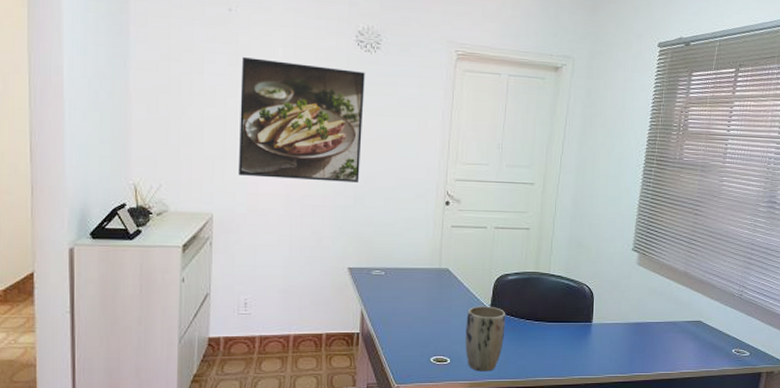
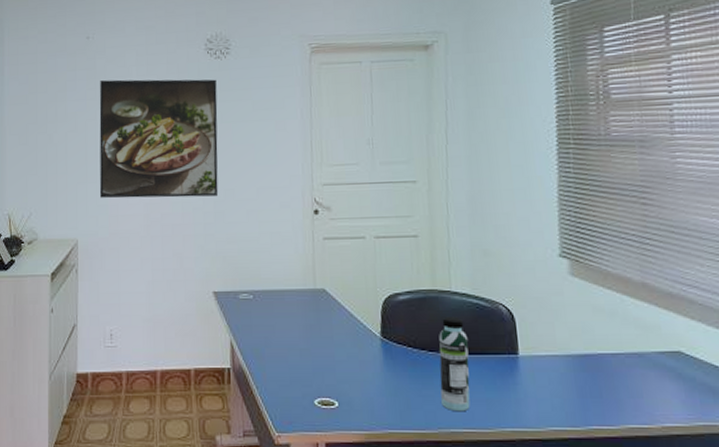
plant pot: present [465,306,506,372] -> none [352,334,403,419]
water bottle: none [531,293,557,365] -> present [439,316,471,412]

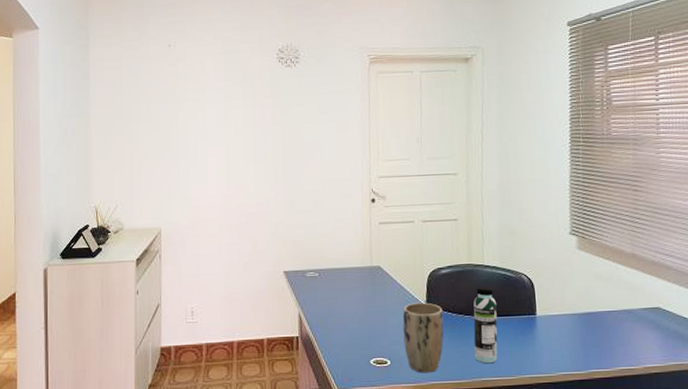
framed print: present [99,79,219,199] -> none [180,84,289,191]
plant pot: none [352,334,403,419] -> present [402,302,444,373]

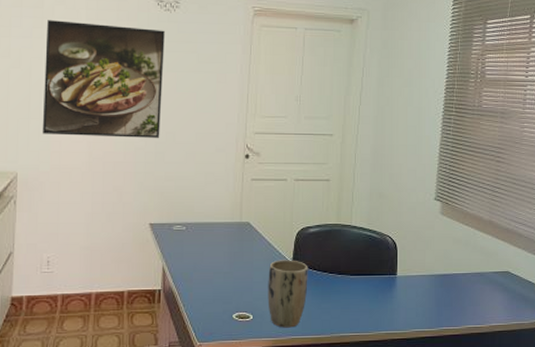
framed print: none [180,84,289,191] -> present [42,20,165,138]
water bottle: present [473,286,498,364] -> none [335,245,360,320]

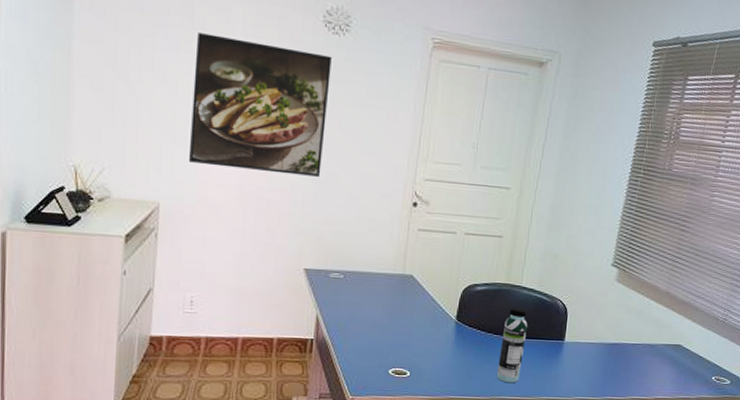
plant pot: present [268,260,308,328] -> none [426,316,472,387]
water bottle: none [335,245,360,320] -> present [497,307,527,383]

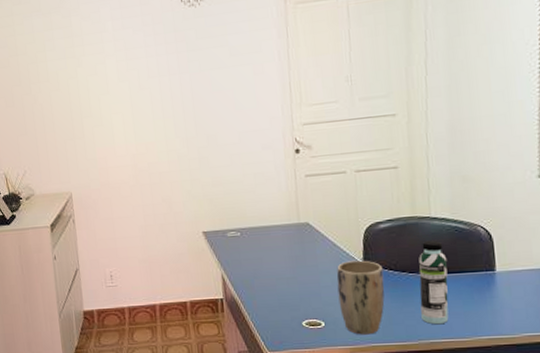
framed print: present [188,33,332,177] -> none [77,27,202,152]
plant pot: none [426,316,472,387] -> present [336,260,385,335]

